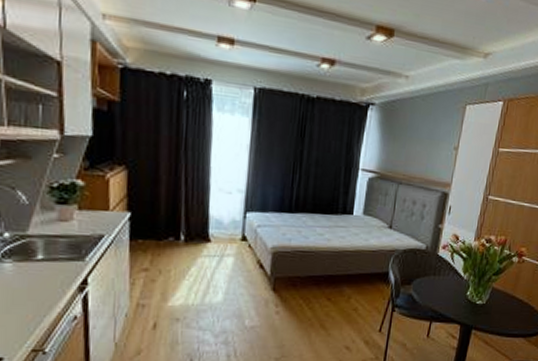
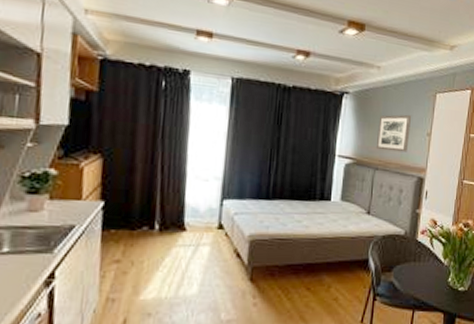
wall art: none [400,127,440,167] -> present [375,114,412,153]

